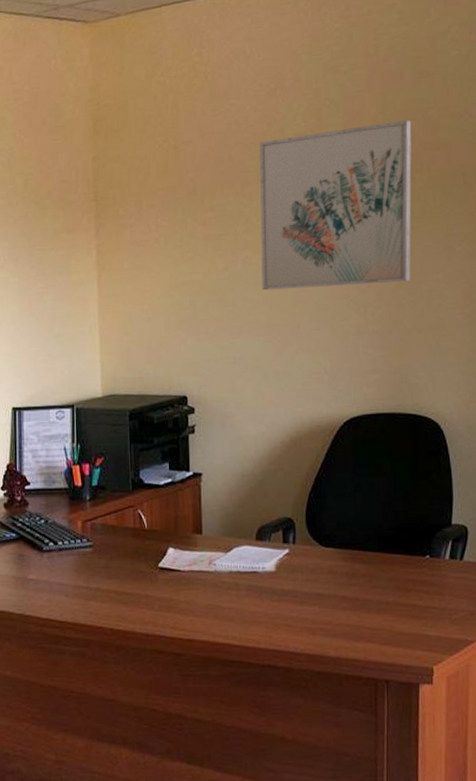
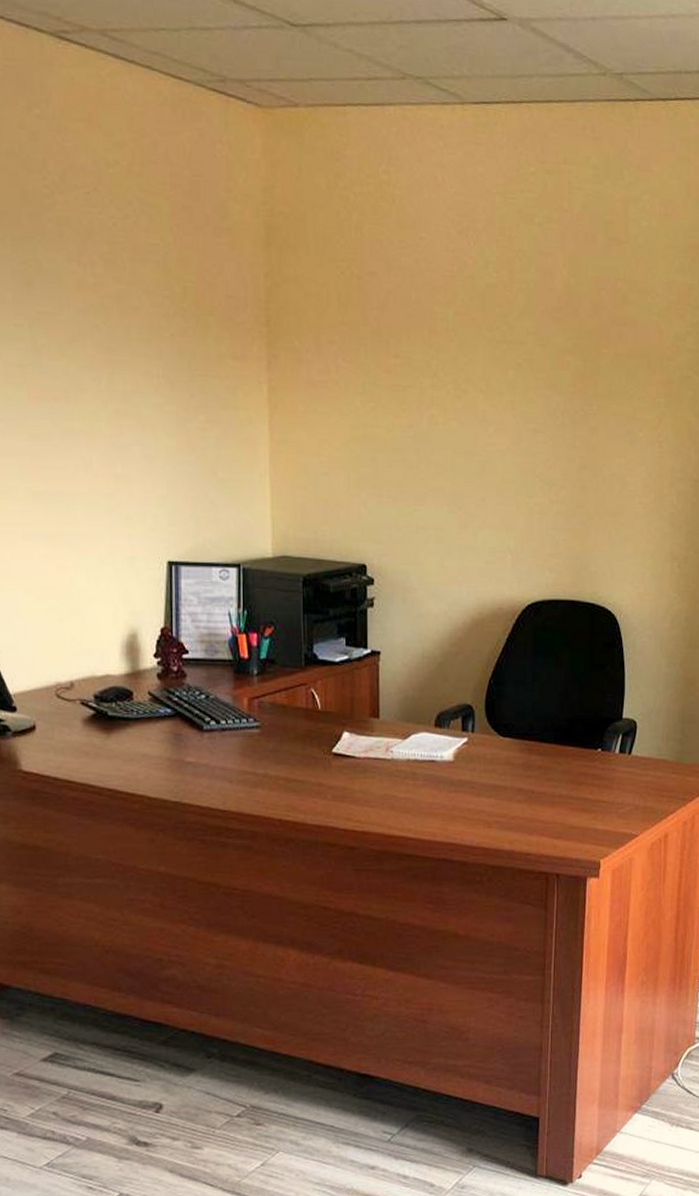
wall art: present [259,120,412,291] -> none [448,286,602,463]

